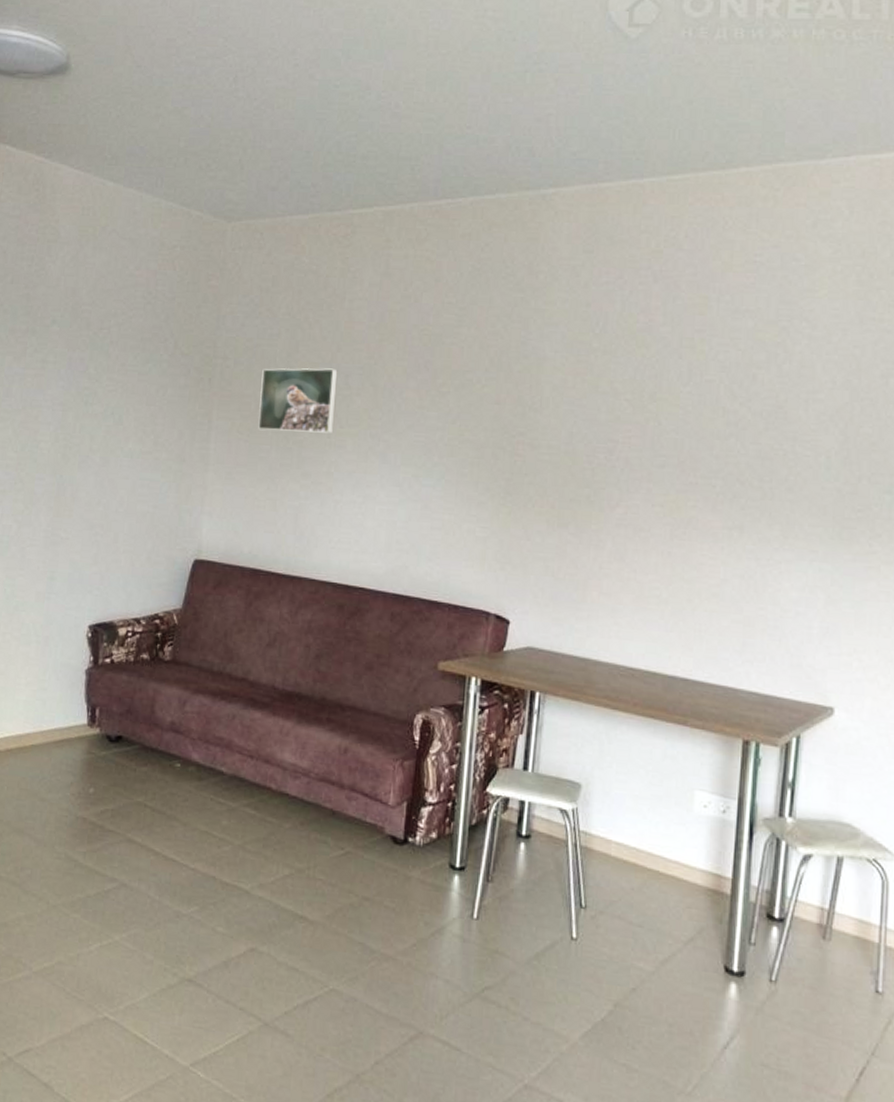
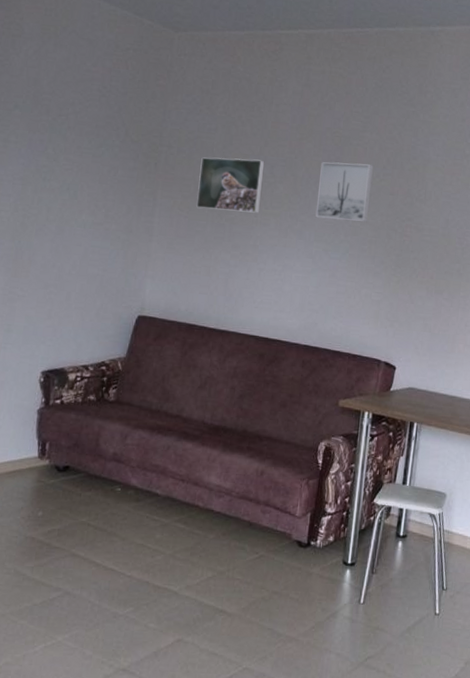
wall art: none [401,366,473,440] -> present [315,162,373,223]

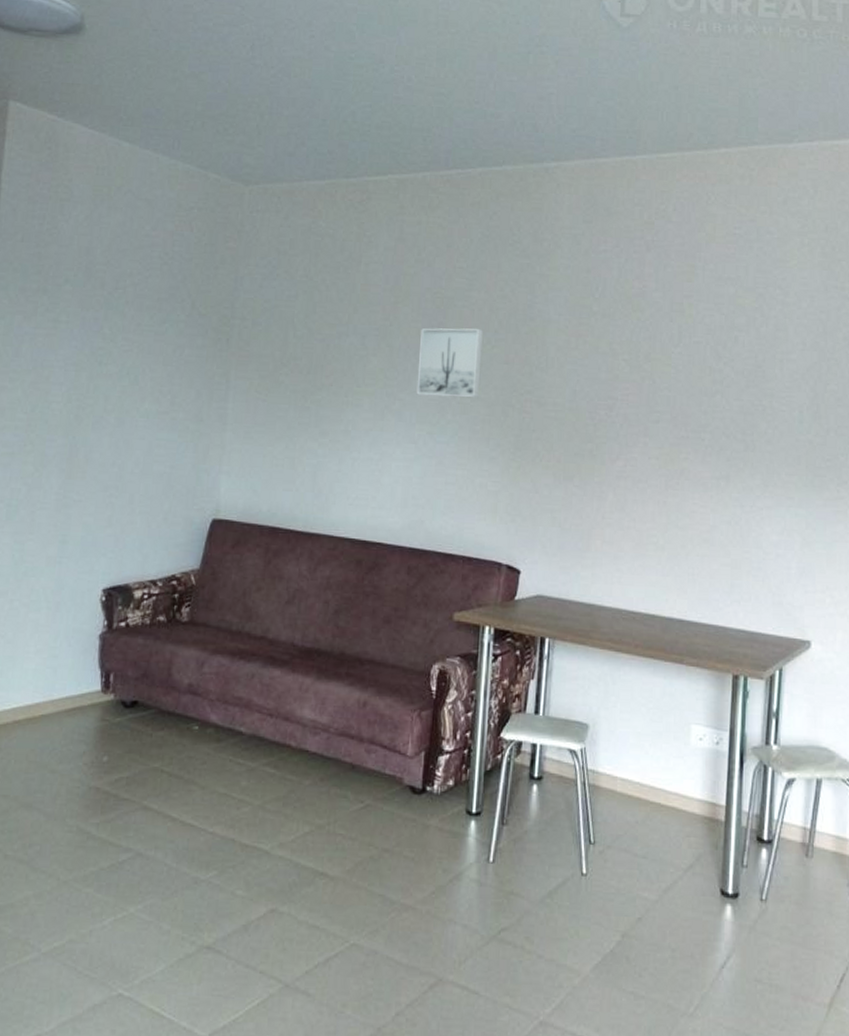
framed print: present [196,157,265,213] -> none [276,329,355,393]

